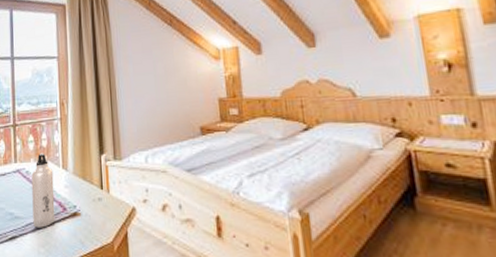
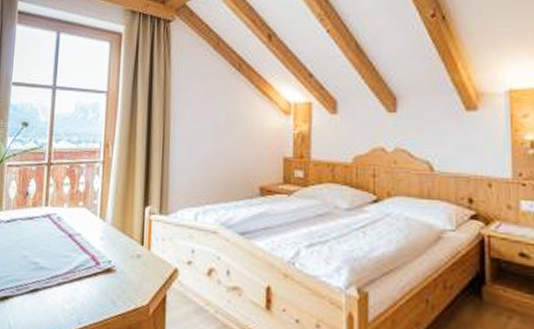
water bottle: present [31,153,55,228] -> none [60,198,89,282]

